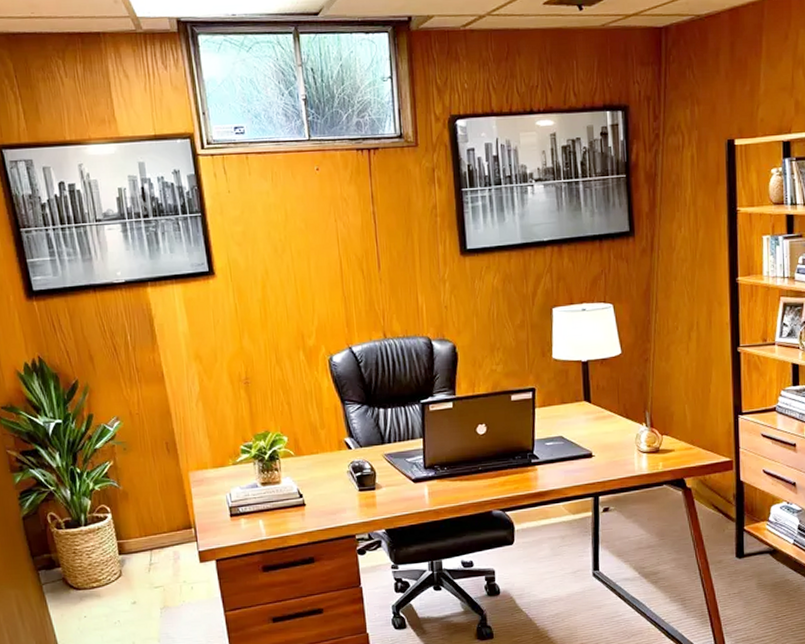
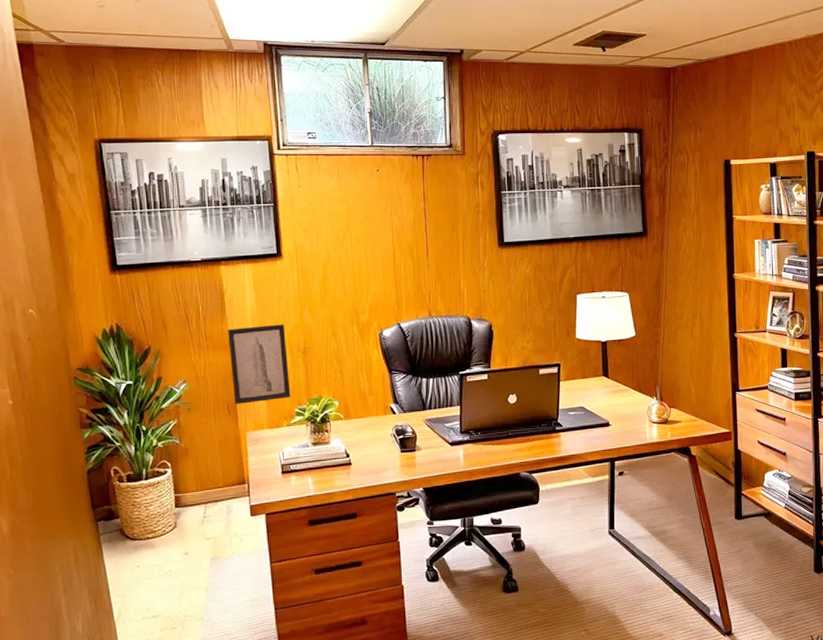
wall art: none [160,351,235,443] -> present [227,324,291,405]

